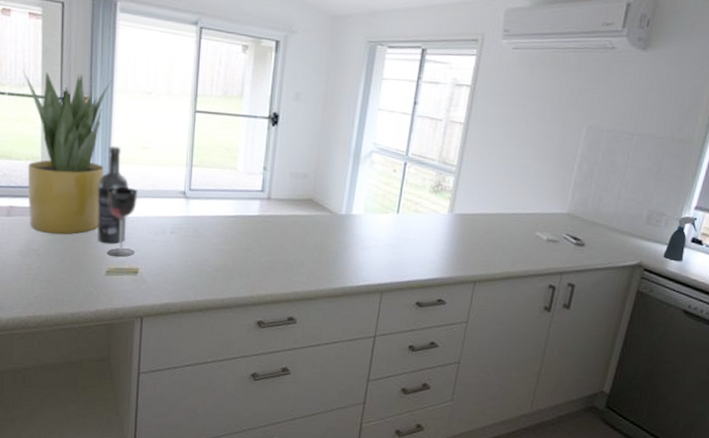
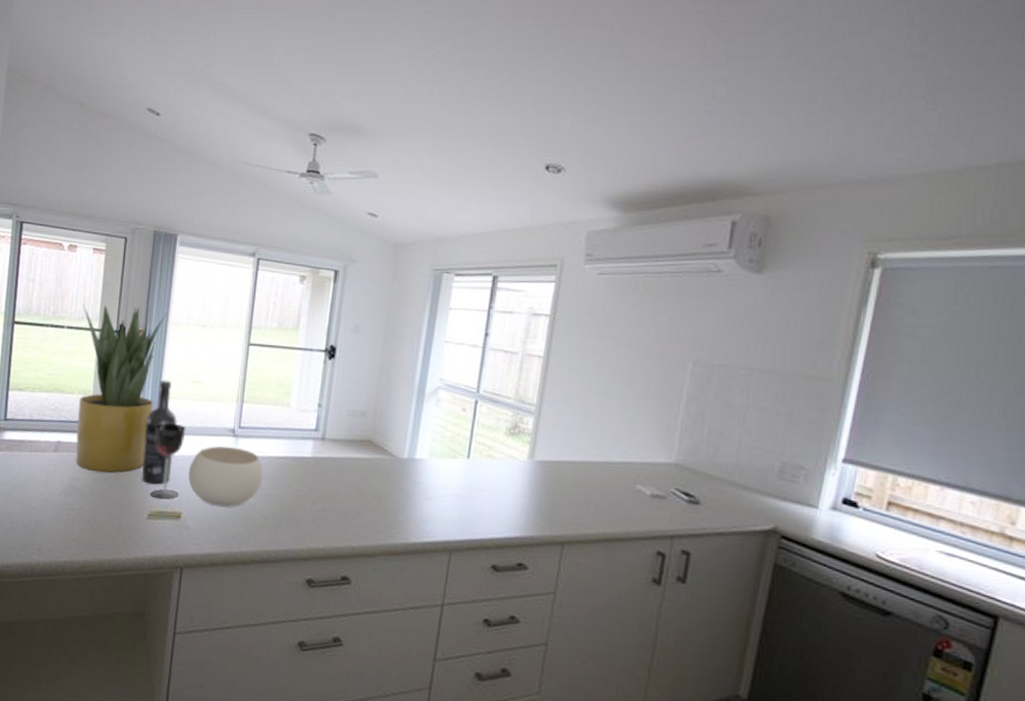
bowl: none [142,207,214,262] -> present [188,445,263,507]
spray bottle: present [663,216,698,262] -> none [805,470,849,529]

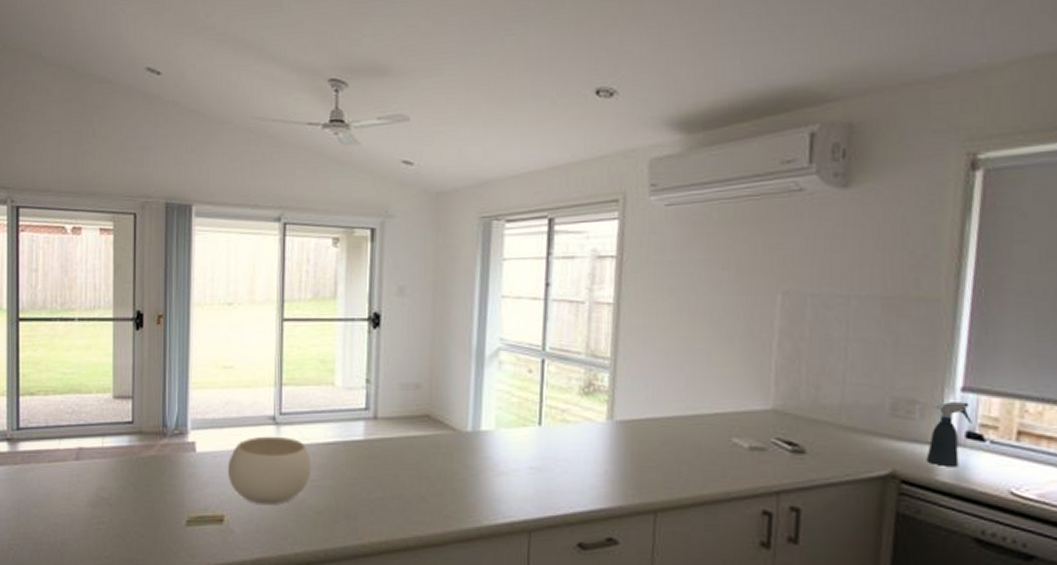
planter: present [76,303,168,473] -> none [93,286,189,477]
wine bottle: present [141,379,177,485] -> none [175,368,210,487]
wineglass: present [150,423,186,500] -> none [187,417,221,503]
spray bottle: none [805,470,849,529] -> present [926,402,972,468]

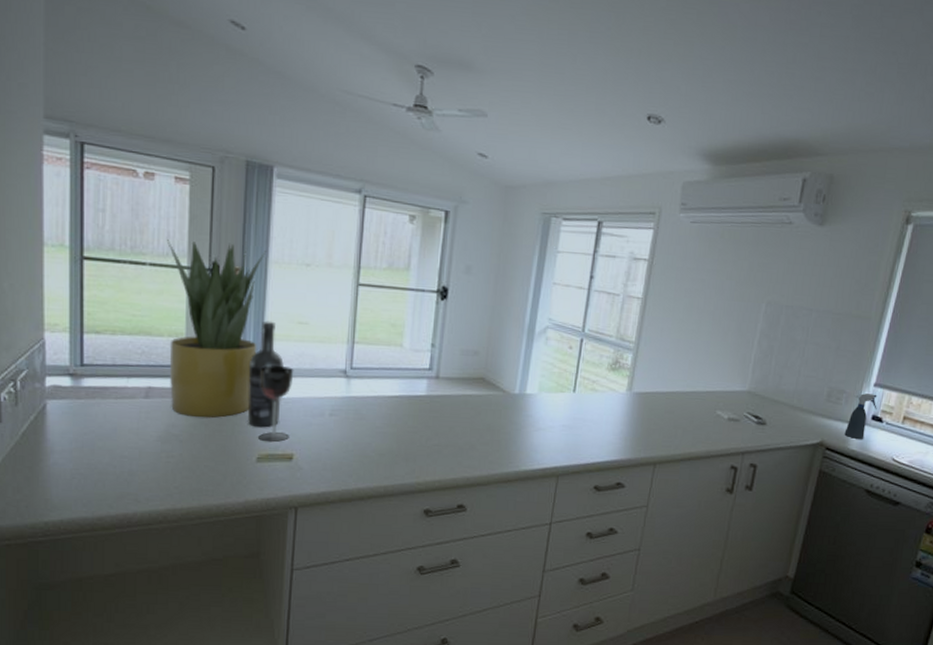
planter: none [93,286,189,477] -> present [166,238,267,418]
wine bottle: none [175,368,210,487] -> present [247,320,284,428]
wineglass: none [187,417,221,503] -> present [258,366,294,443]
bowl: present [227,436,312,504] -> none [298,387,378,446]

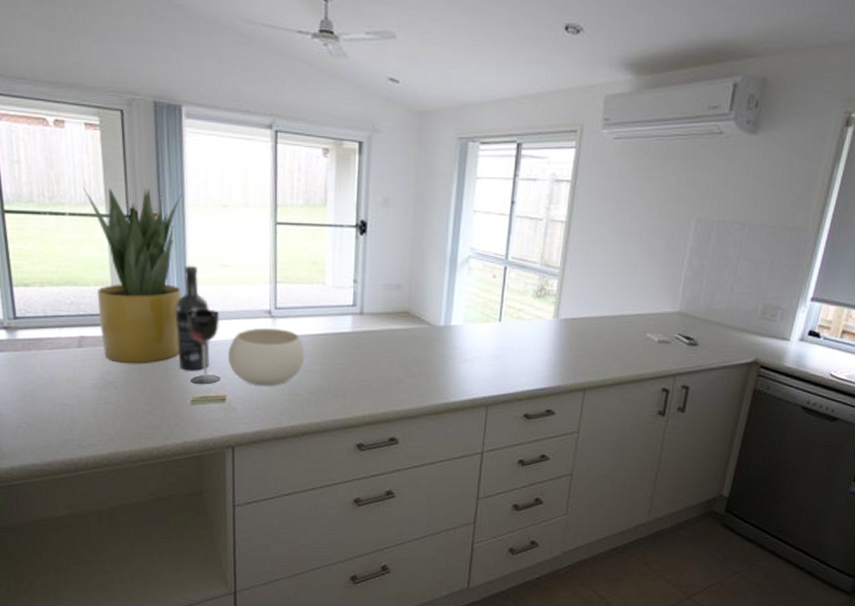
bowl: none [298,387,378,446] -> present [227,327,305,386]
spray bottle: present [844,393,877,440] -> none [780,309,814,357]

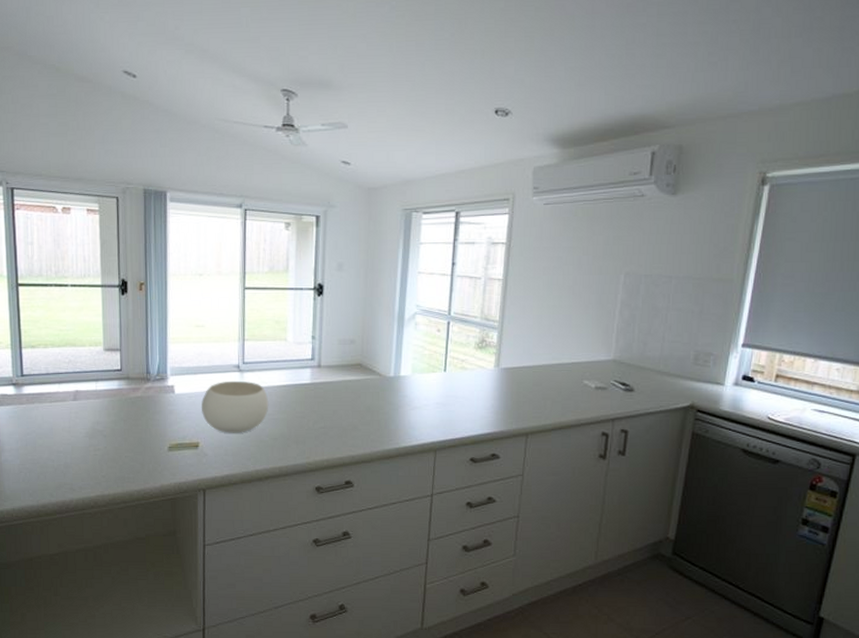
planter: present [82,185,183,363] -> none [83,259,166,414]
wine bottle: present [175,265,210,371] -> none [156,326,186,421]
wineglass: present [187,310,221,385] -> none [167,365,195,433]

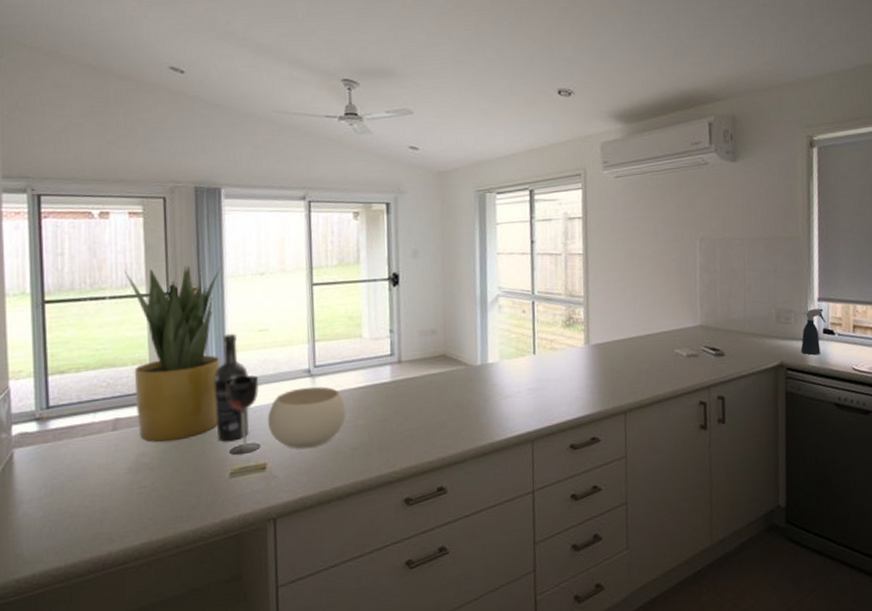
planter: none [83,259,166,414] -> present [124,261,222,442]
wine bottle: none [156,326,186,421] -> present [213,333,249,442]
wineglass: none [167,365,195,433] -> present [226,375,261,456]
spray bottle: none [715,354,747,401] -> present [800,308,826,355]

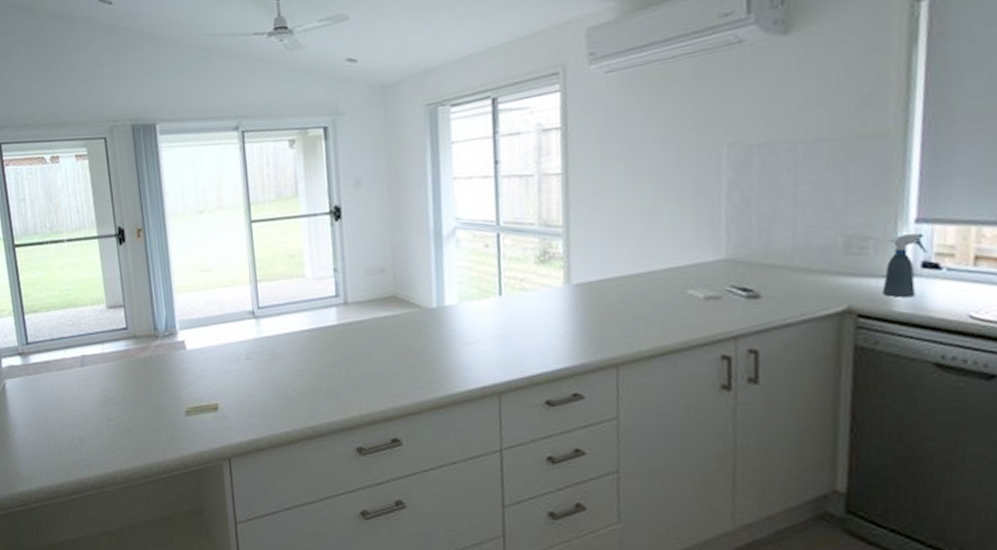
planter: present [124,261,222,442] -> none [76,201,171,379]
wine bottle: present [213,333,249,442] -> none [163,273,200,382]
wineglass: present [226,375,261,456] -> none [175,316,212,395]
bowl: present [267,386,346,449] -> none [216,328,293,391]

